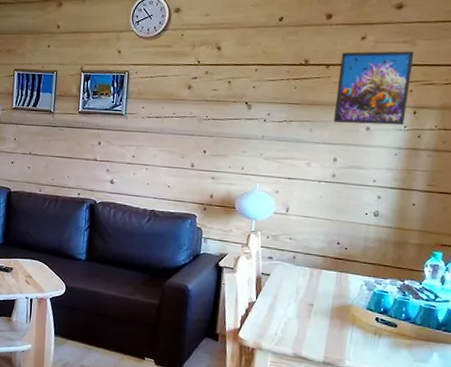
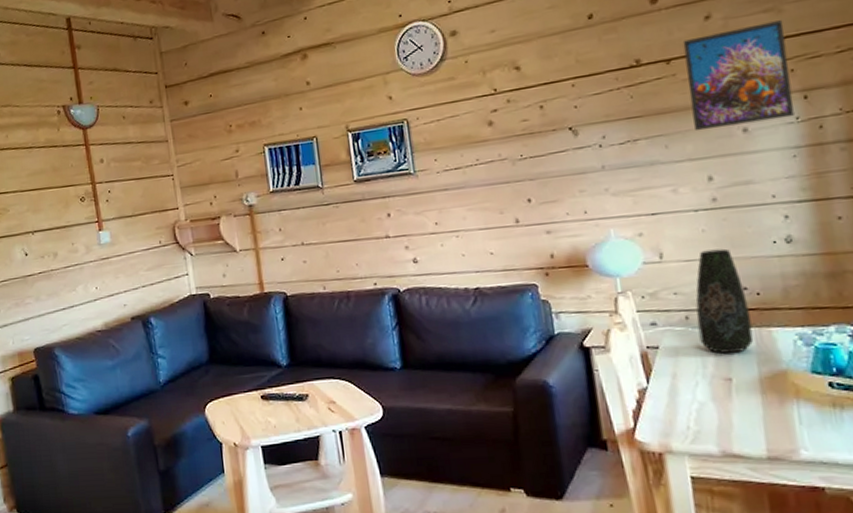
vase: none [299,211,338,287] -> present [695,248,754,354]

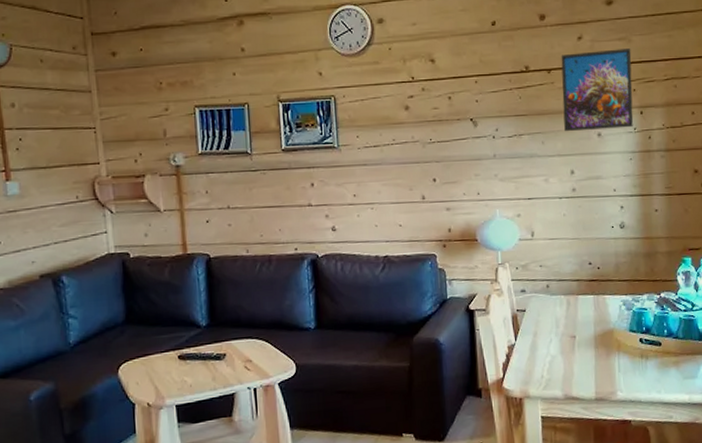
vase: present [695,248,754,354] -> none [554,230,593,316]

